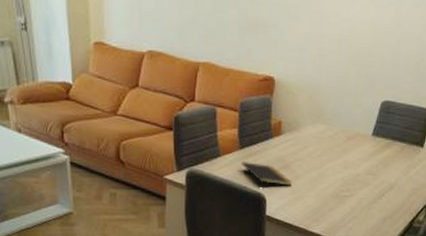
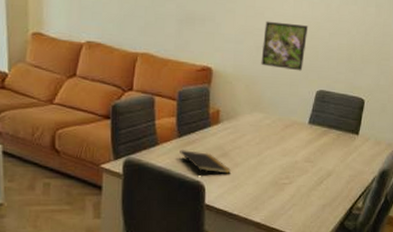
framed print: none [325,27,376,81] -> present [261,21,309,71]

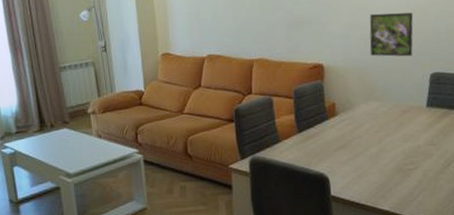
notepad: present [180,149,231,176] -> none [301,143,353,168]

